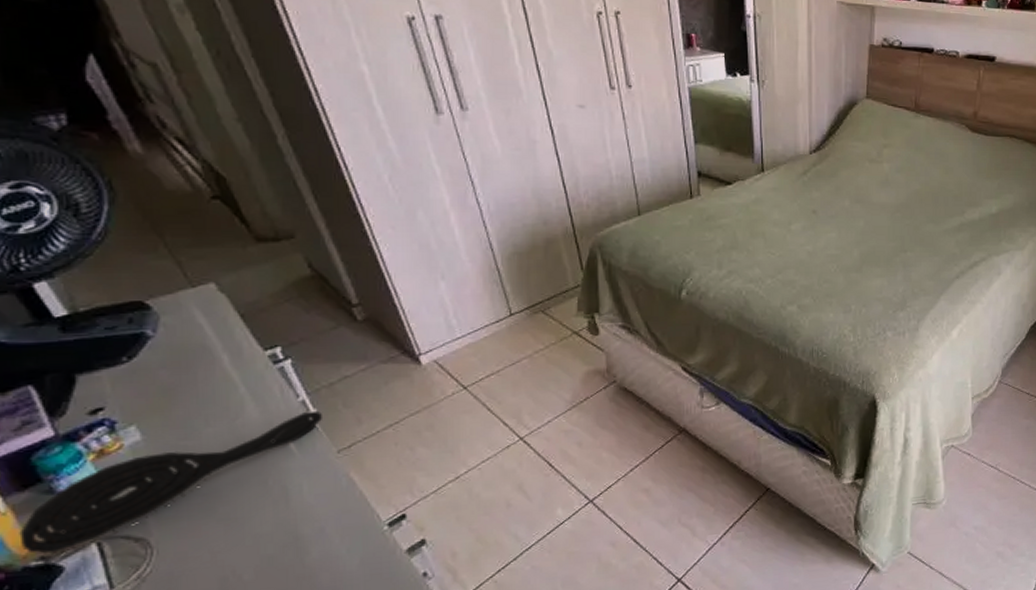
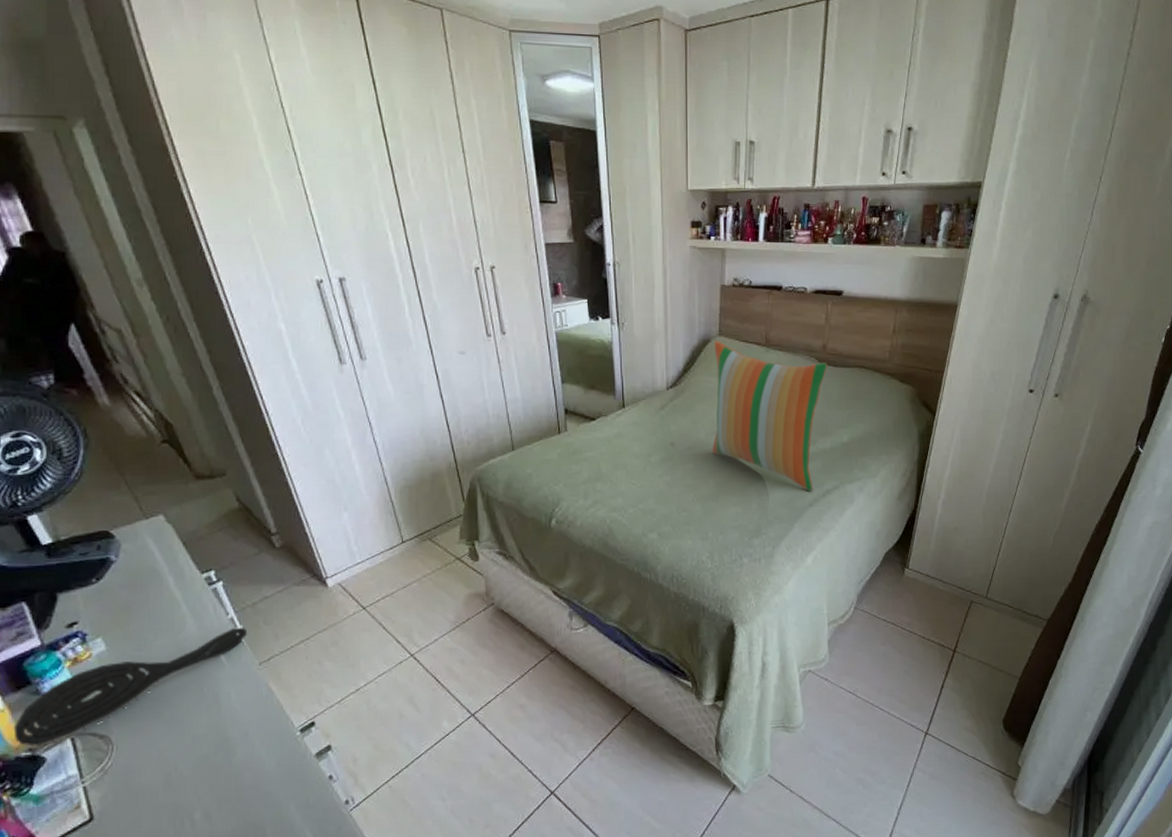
pillow: none [857,104,978,263] -> present [712,341,828,491]

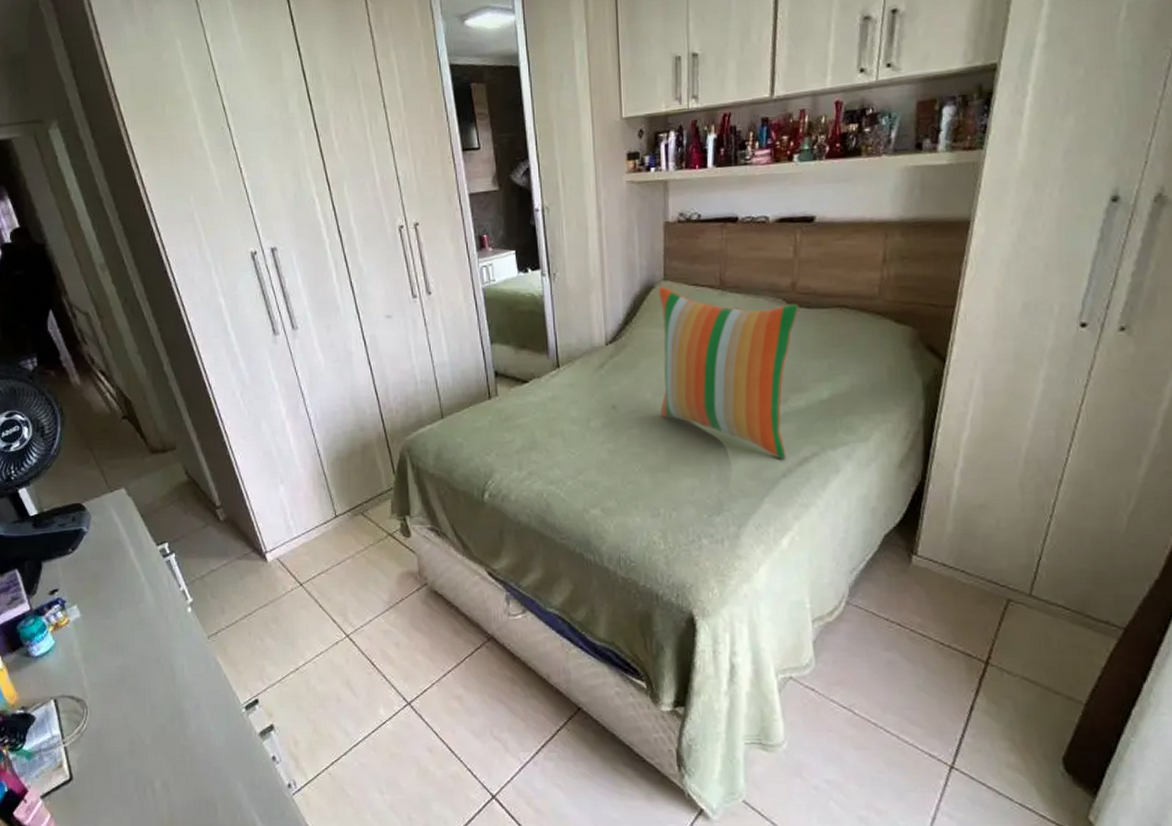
hairbrush: present [13,627,248,747] -> none [10,599,198,706]

